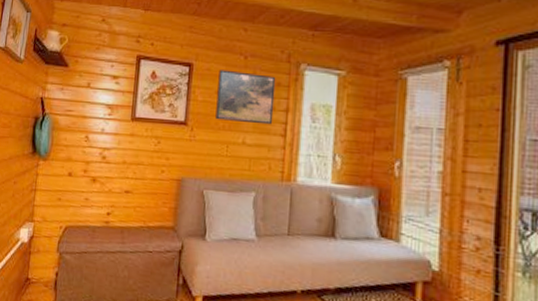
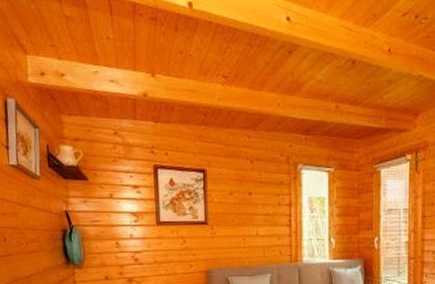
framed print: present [215,69,276,125] -> none [230,173,280,218]

